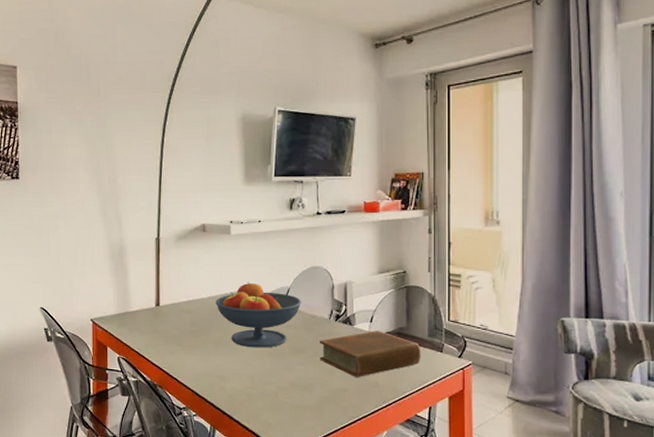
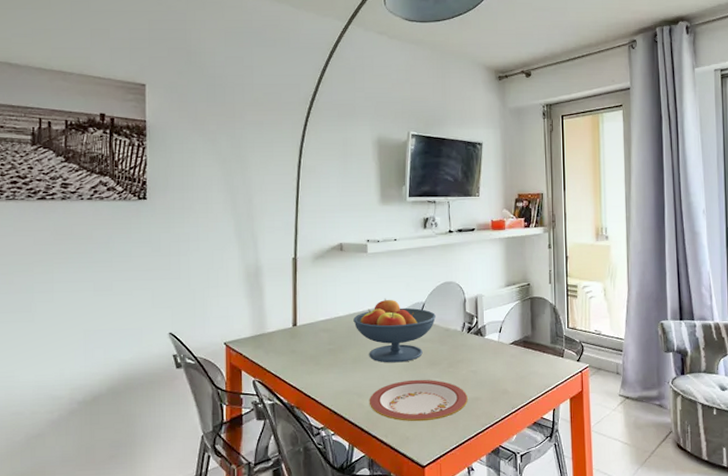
plate: none [231,366,334,410] -> present [369,379,468,422]
book: present [319,330,421,377] -> none [453,339,545,386]

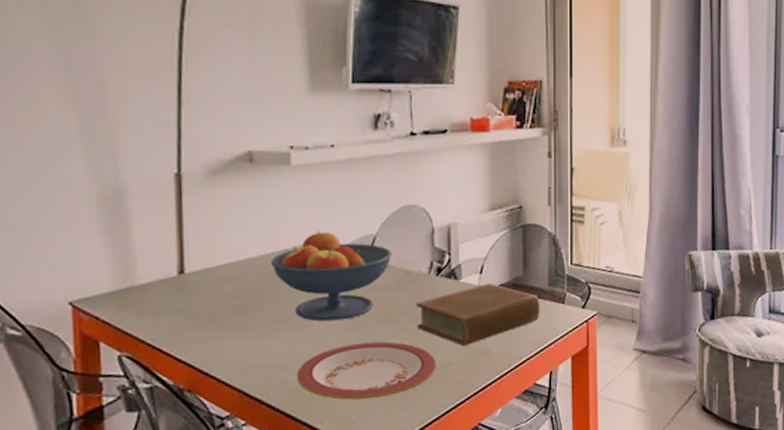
book: none [453,339,545,386] -> present [416,282,540,346]

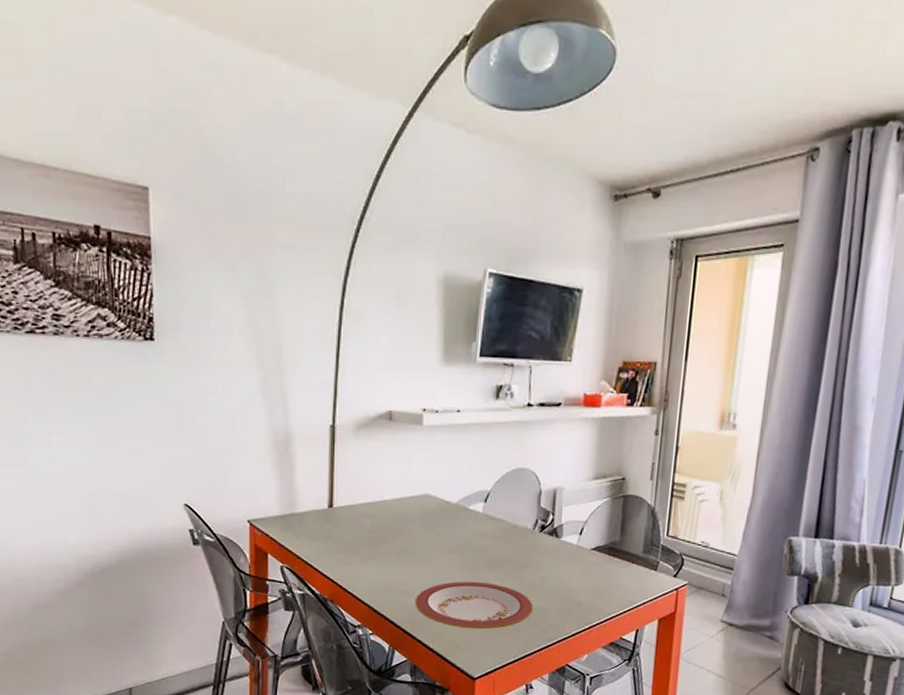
fruit bowl: present [271,230,393,322] -> none [401,482,503,561]
book: present [416,282,540,346] -> none [519,543,634,596]

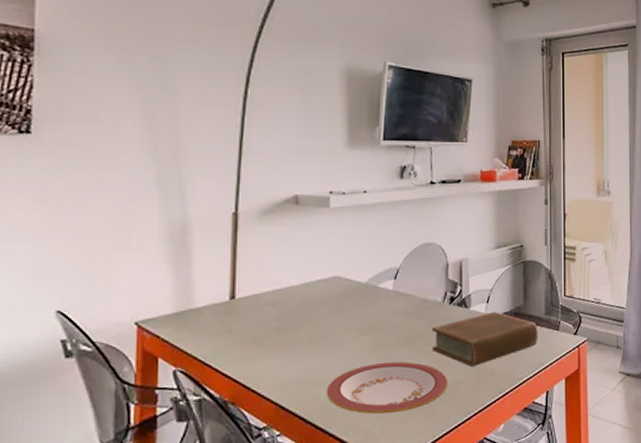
book: none [519,543,634,596] -> present [432,311,538,367]

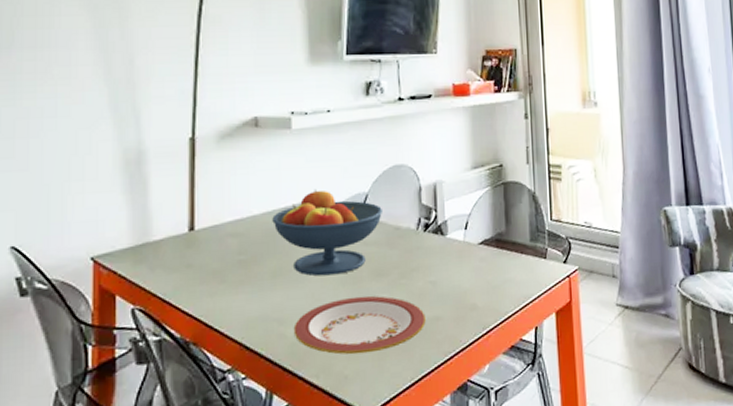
fruit bowl: none [309,263,413,343] -> present [272,188,384,276]
book: present [432,311,538,367] -> none [406,238,524,300]

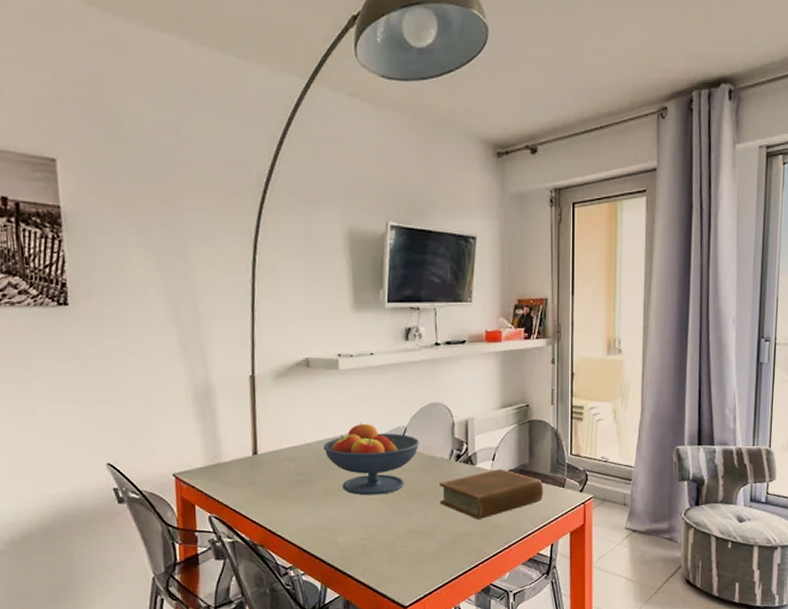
plate: present [293,296,426,355] -> none [343,513,456,560]
book: none [406,238,524,300] -> present [439,468,544,519]

